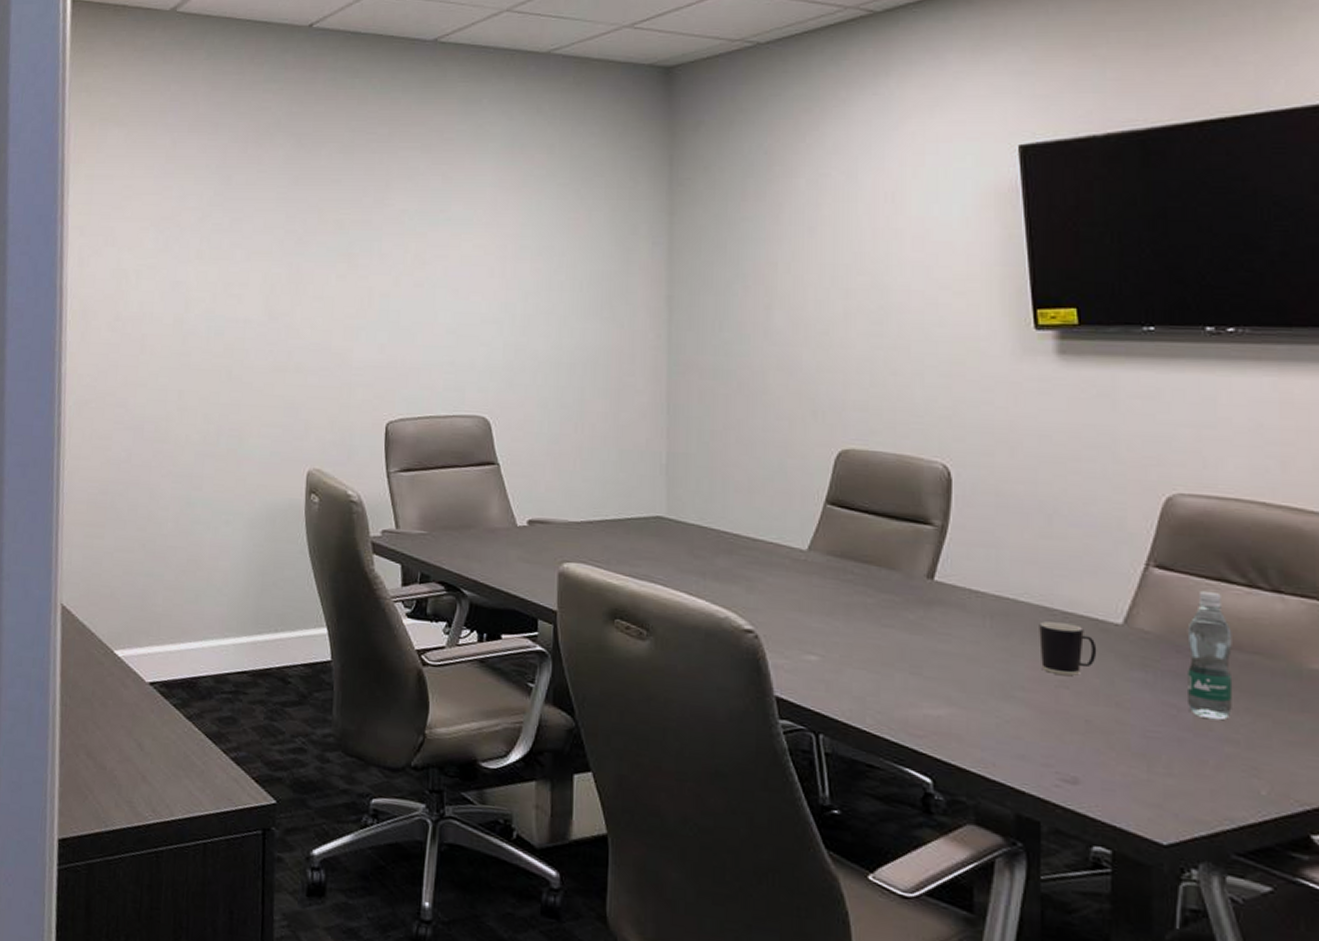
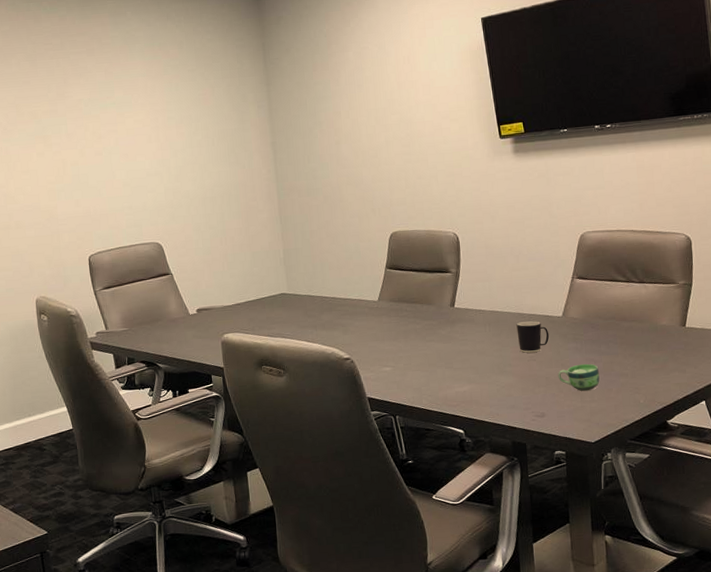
cup: none [1107,708,1185,756] -> present [558,363,600,391]
bottle: present [1186,590,1233,721] -> none [596,288,623,365]

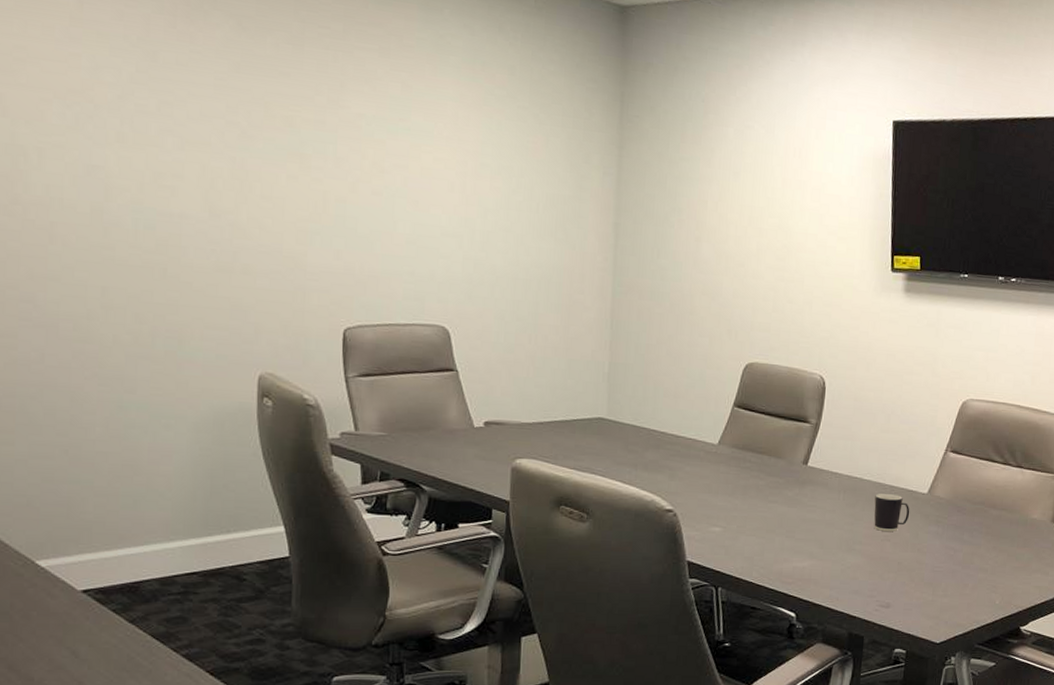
cup: present [558,363,600,391] -> none [911,551,958,583]

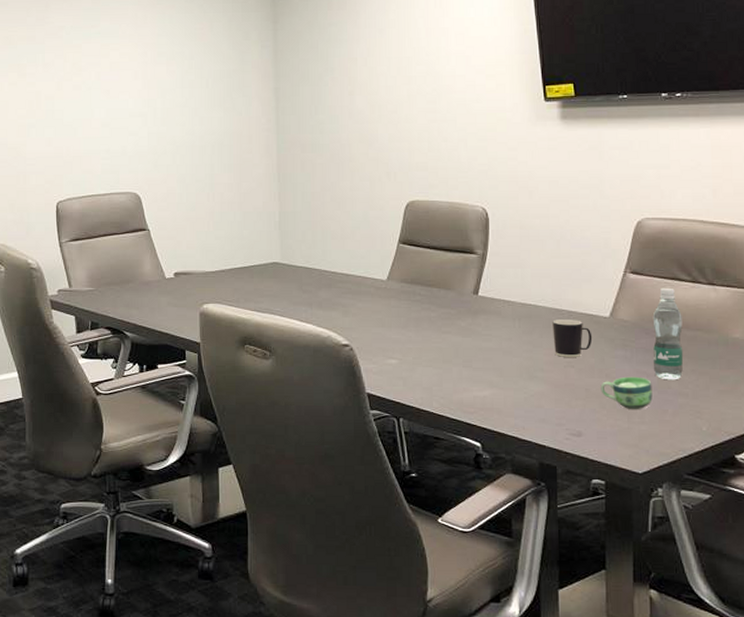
cup: none [911,551,958,583] -> present [600,376,653,409]
bottle: none [960,467,991,557] -> present [652,287,684,380]

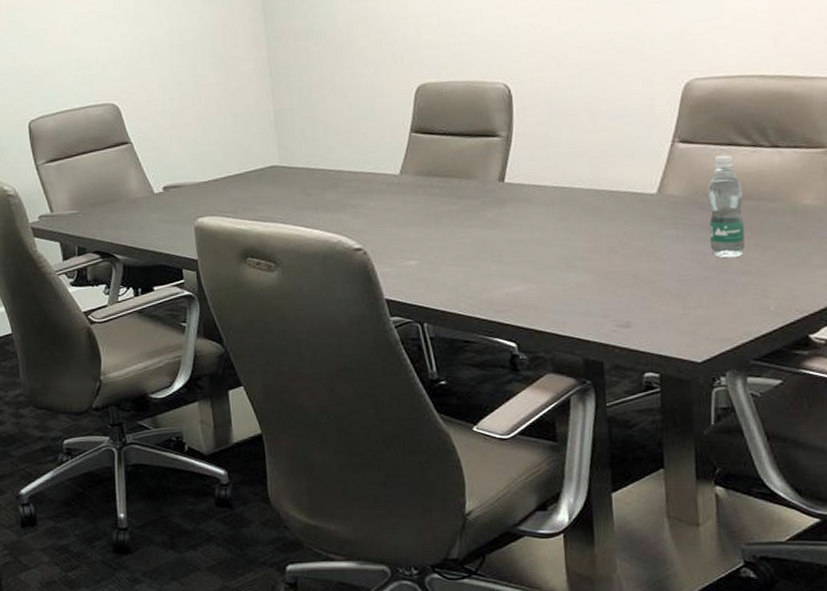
mug: present [552,318,593,358] -> none [591,199,638,243]
cup: present [600,376,653,409] -> none [650,257,711,294]

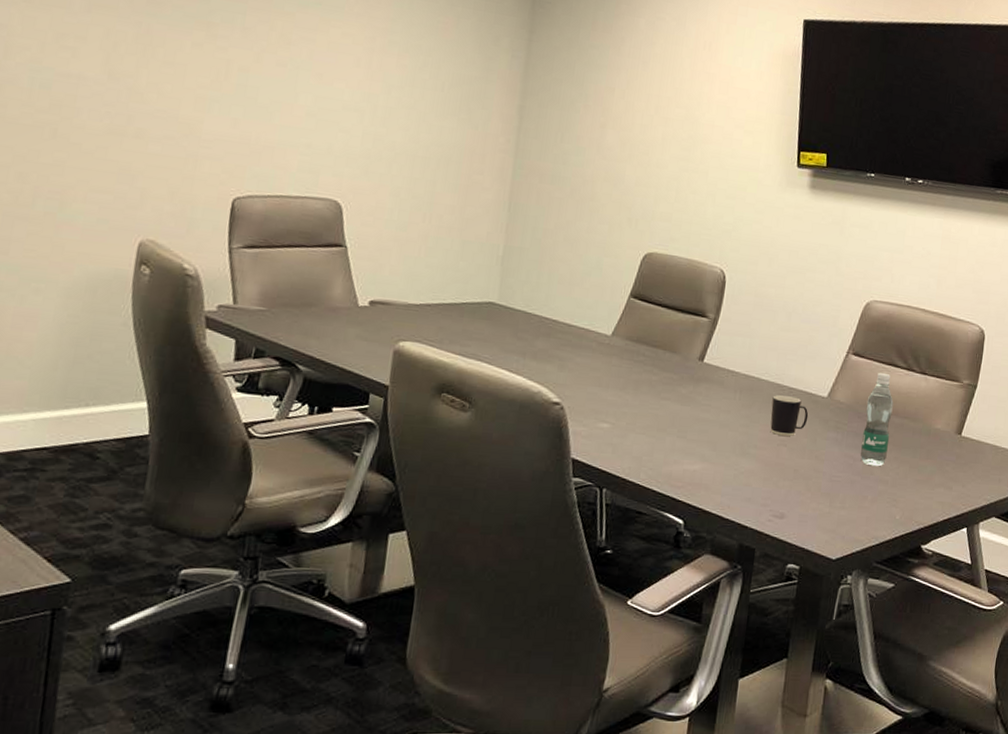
mug: none [591,199,638,243] -> present [770,394,809,437]

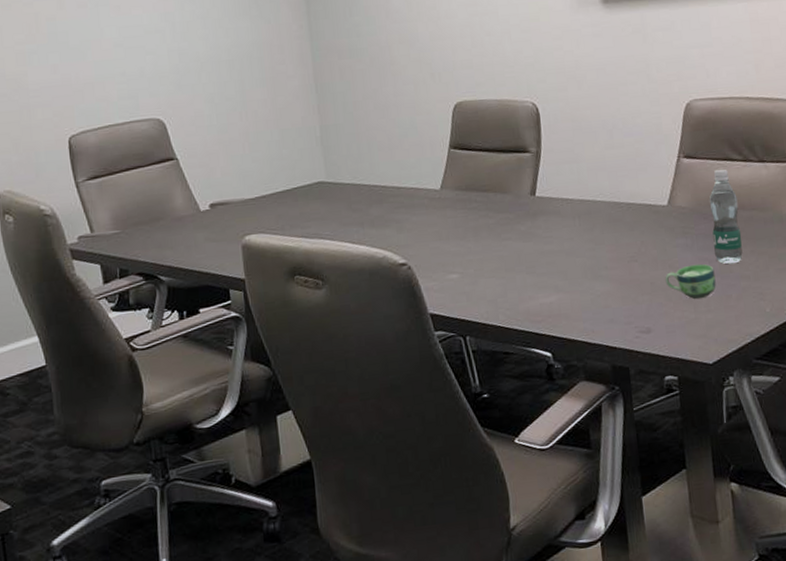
mug: present [770,394,809,437] -> none [612,211,653,253]
cup: none [808,459,857,494] -> present [665,264,716,299]

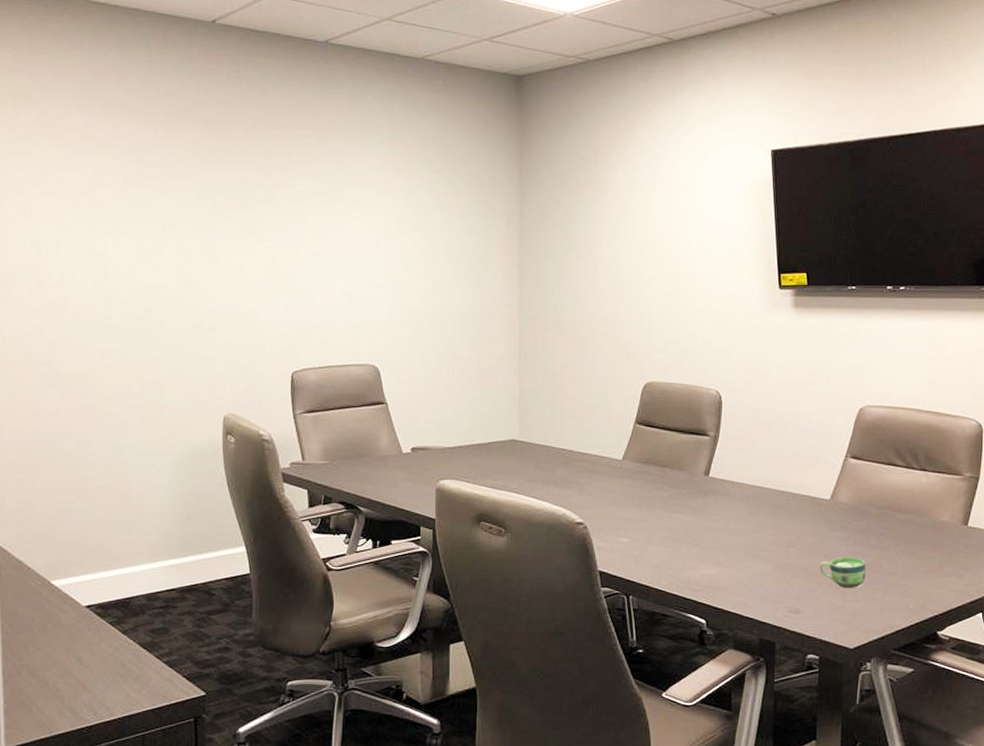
bottle: present [709,169,743,264] -> none [867,472,896,561]

